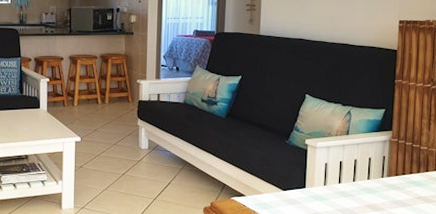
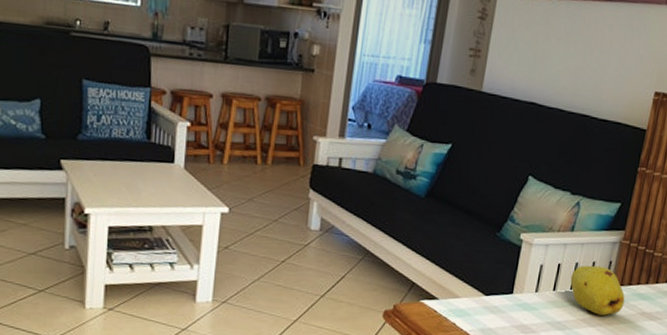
fruit: none [352,161,401,201] -> present [570,265,625,316]

